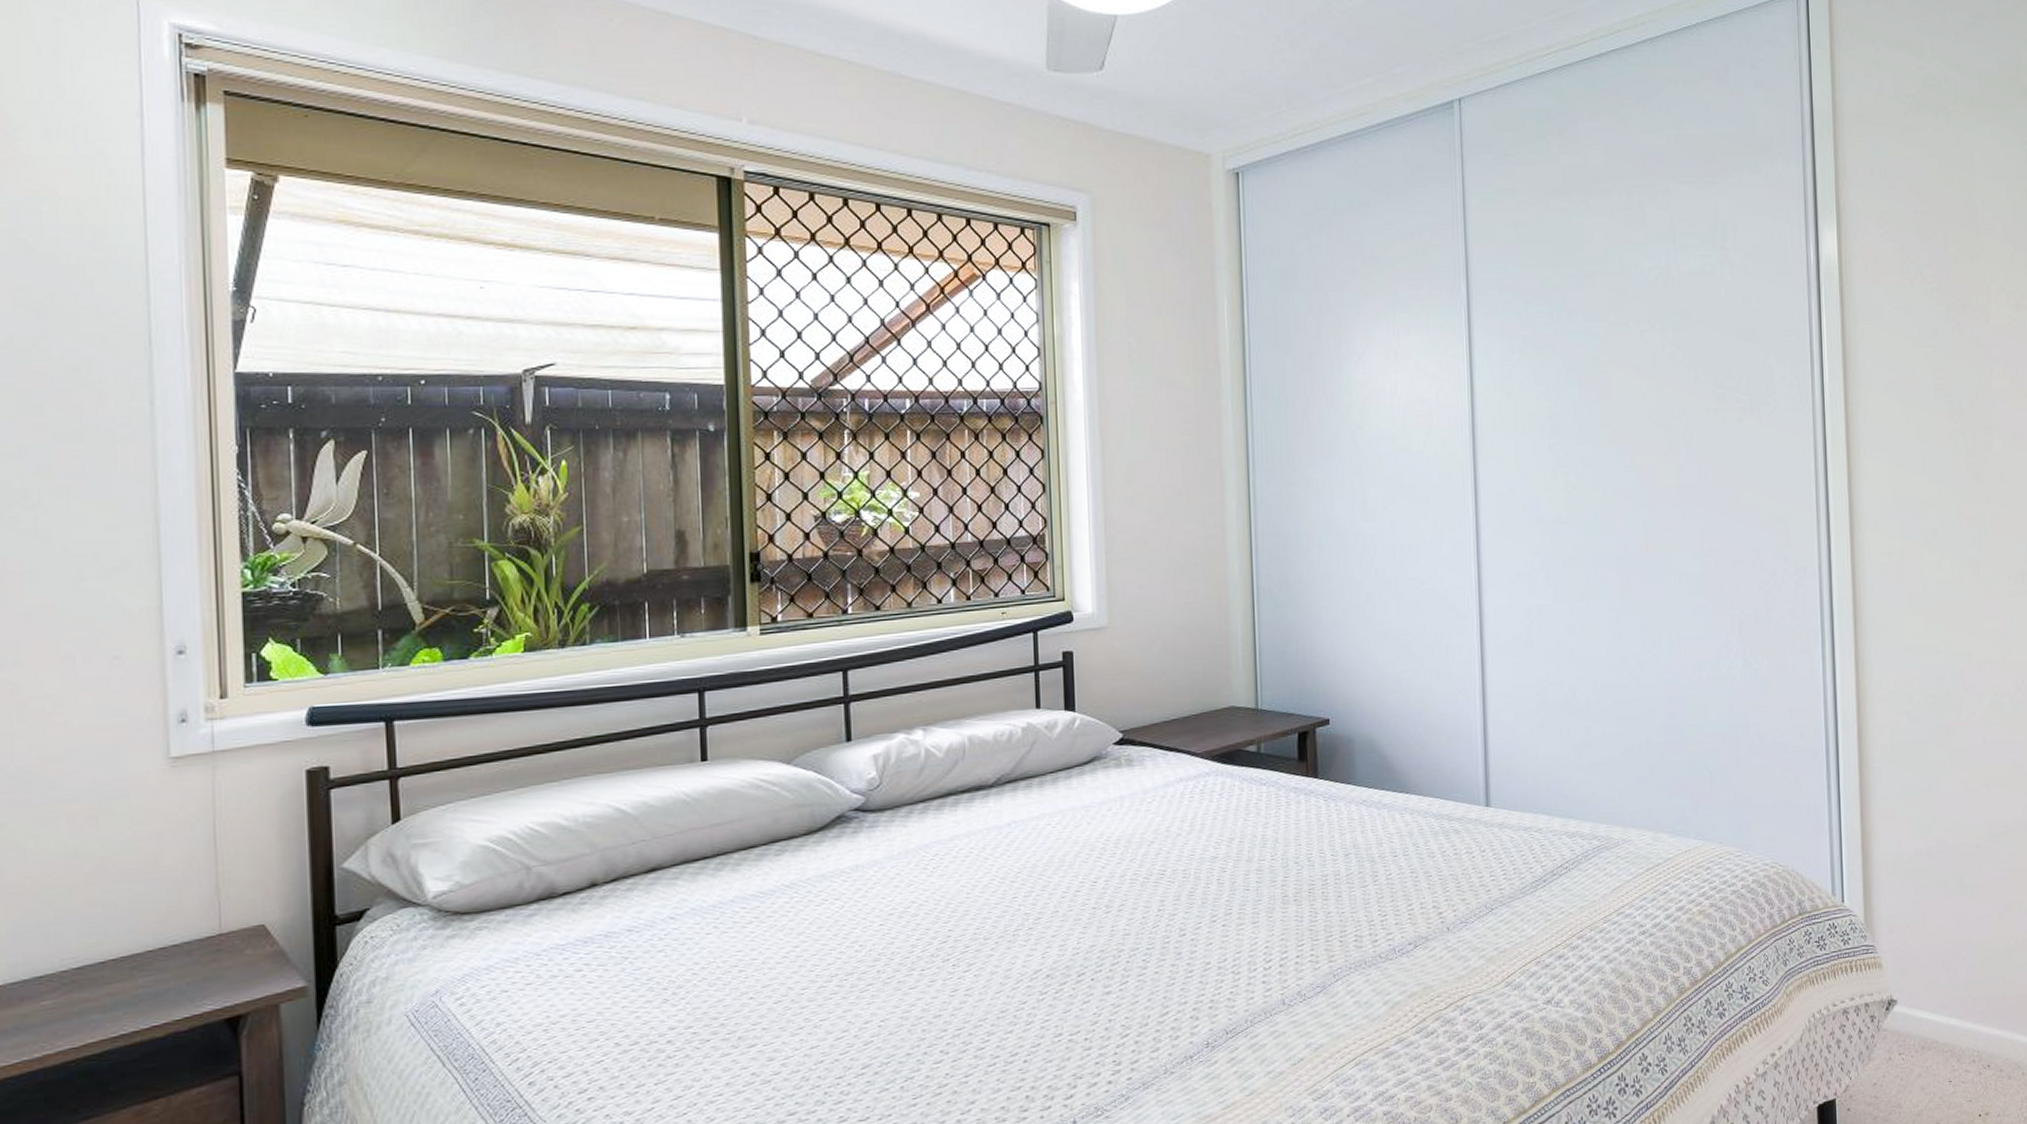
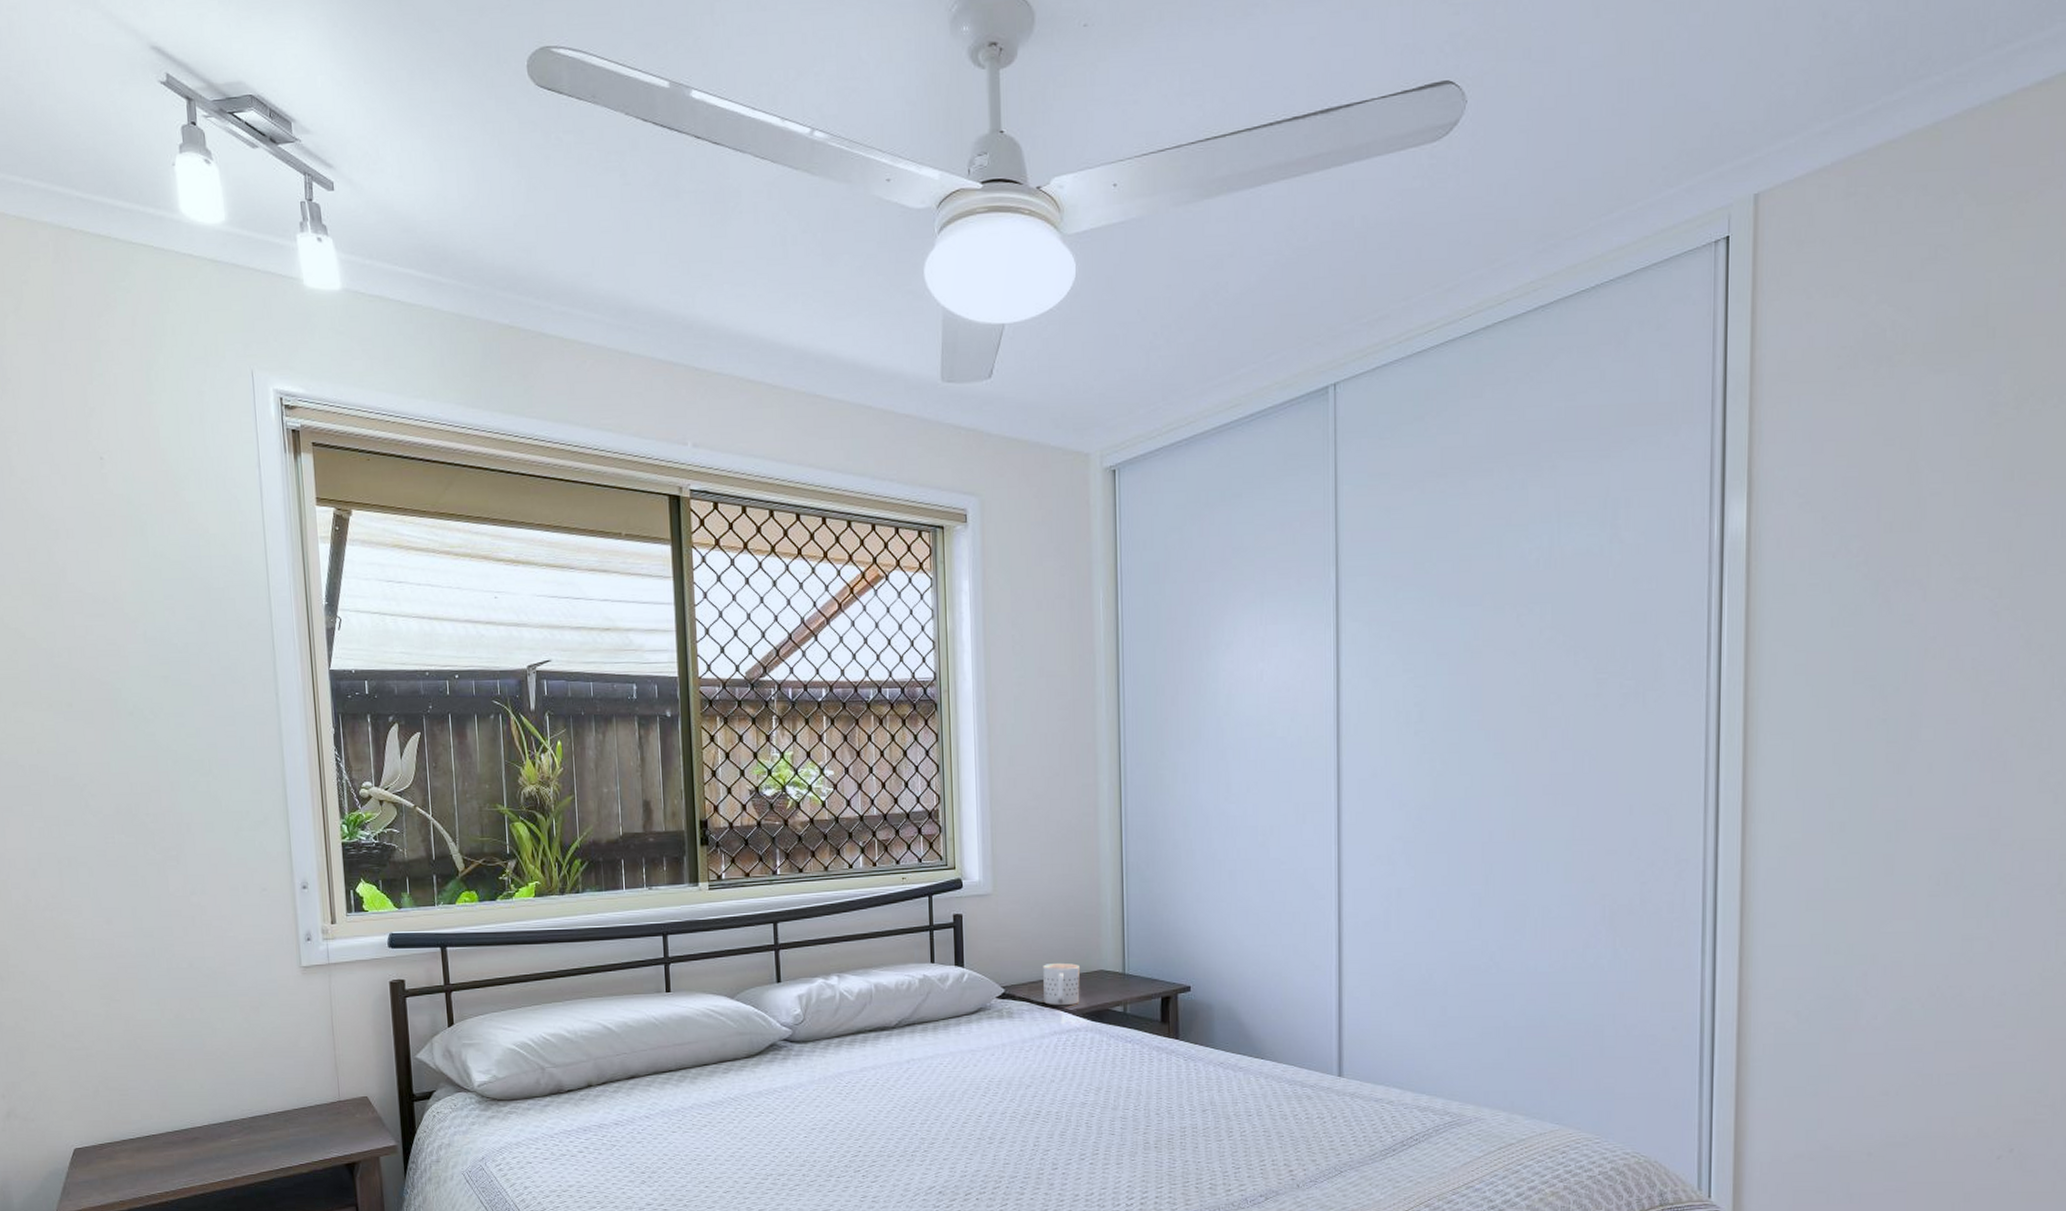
mug: none [1166,700,1209,749] -> present [1042,963,1080,1006]

